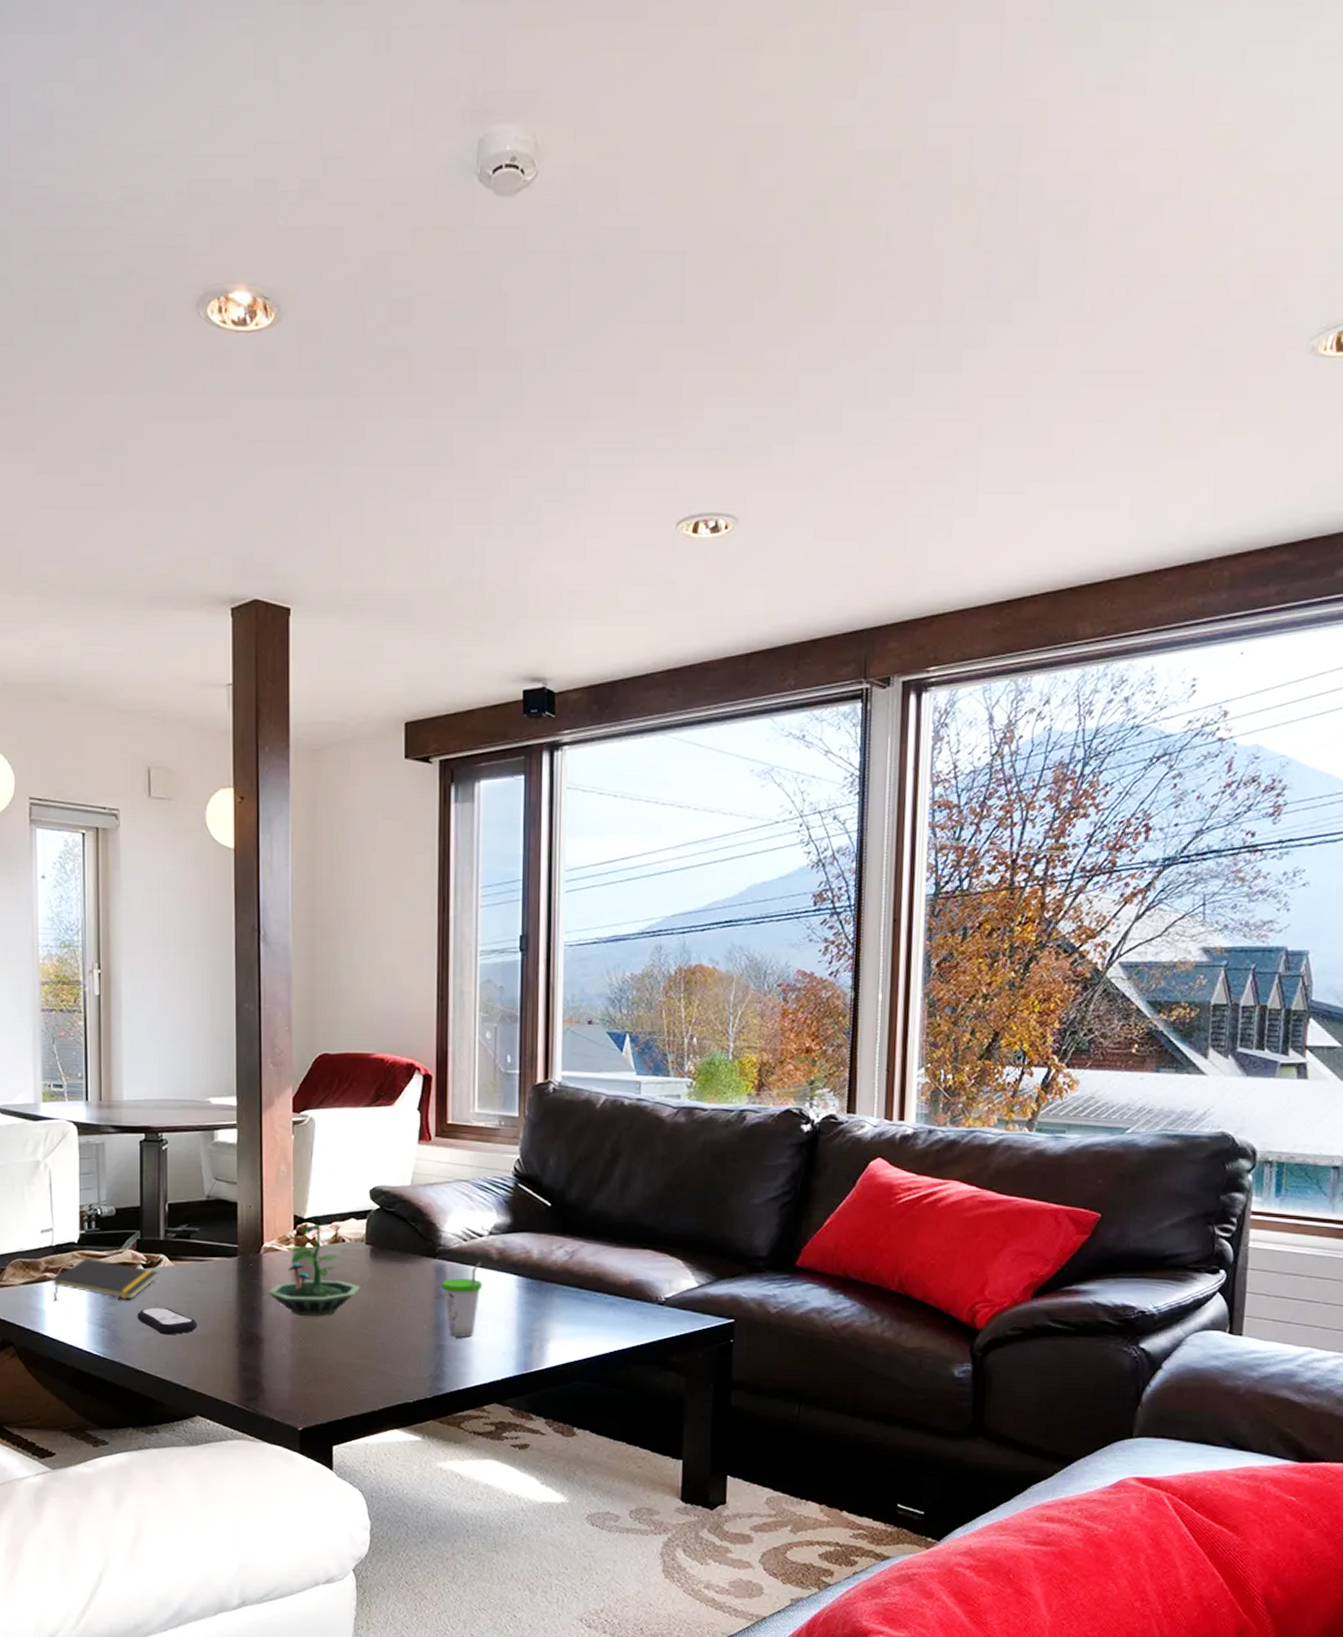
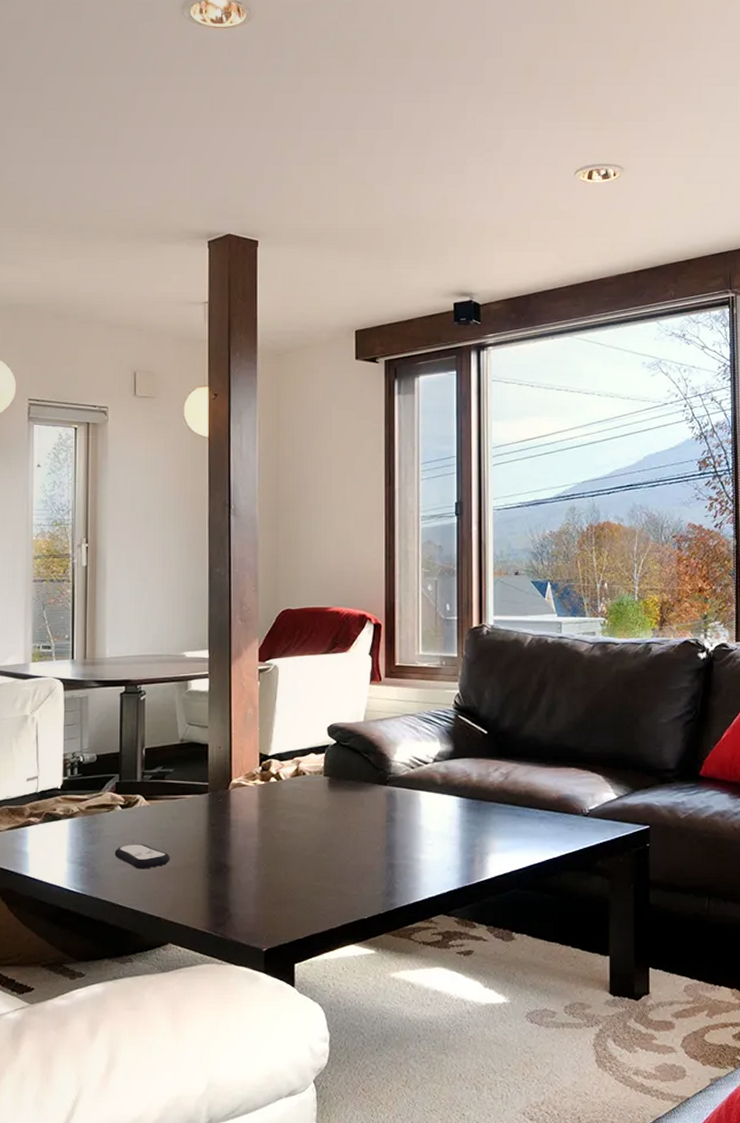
notepad: present [53,1257,158,1300] -> none [36,801,135,843]
terrarium: present [267,1223,361,1316] -> none [235,759,320,844]
cup: present [442,1261,483,1337] -> none [393,786,429,856]

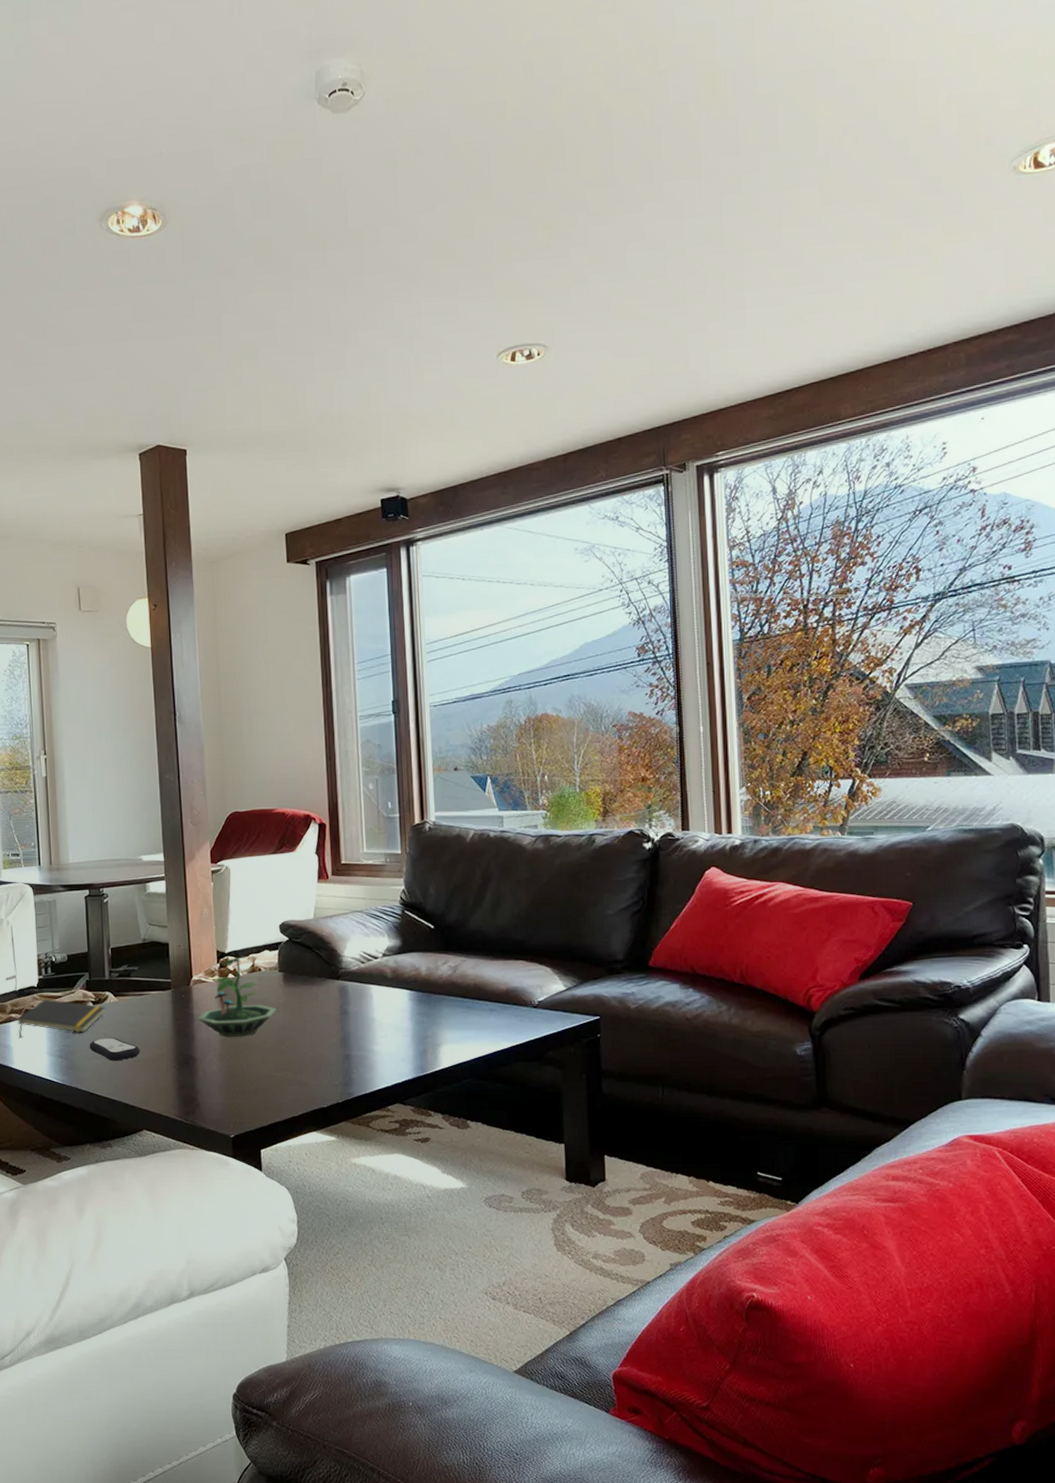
notepad: none [36,801,135,843] -> present [17,998,105,1037]
terrarium: none [235,759,320,844] -> present [198,956,277,1037]

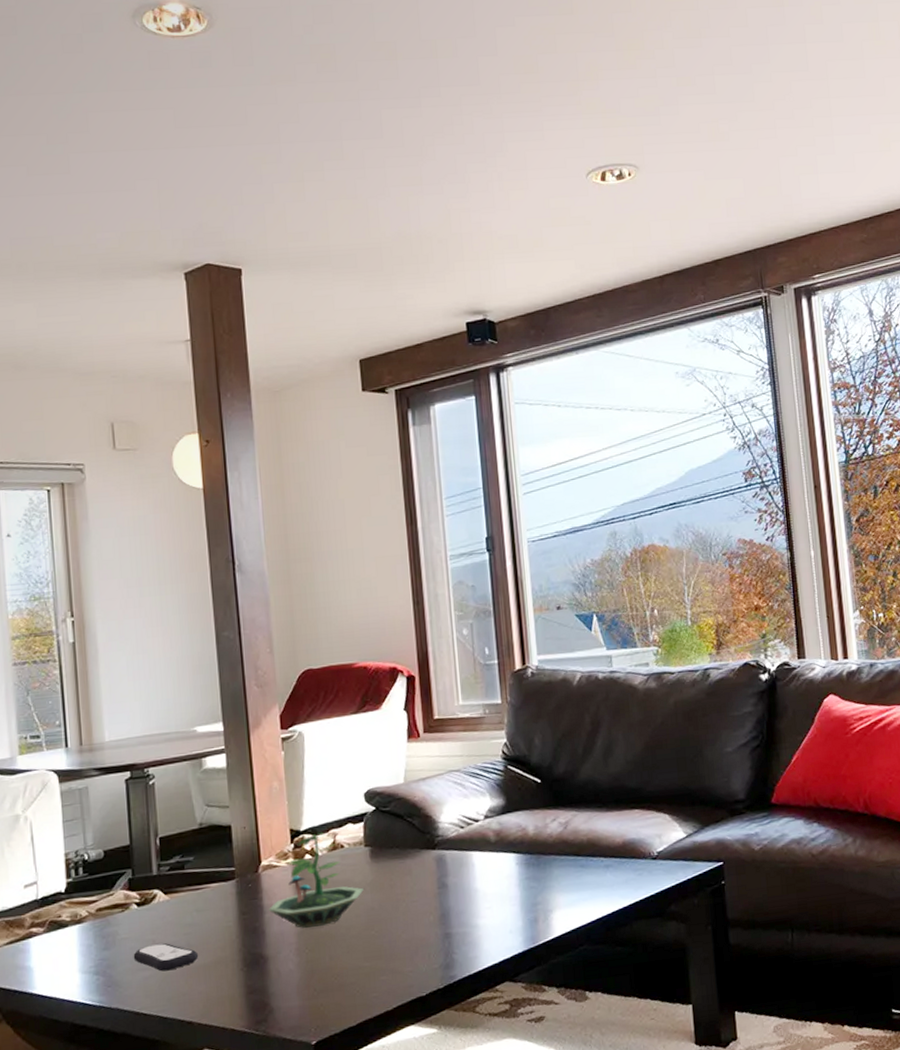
notepad: present [17,998,105,1037] -> none [40,905,153,956]

